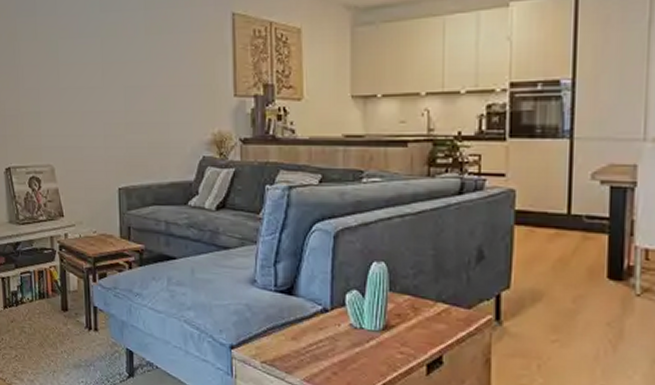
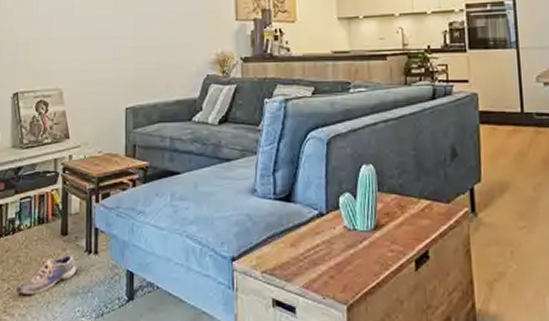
shoe: none [23,329,79,364] -> present [16,254,77,296]

